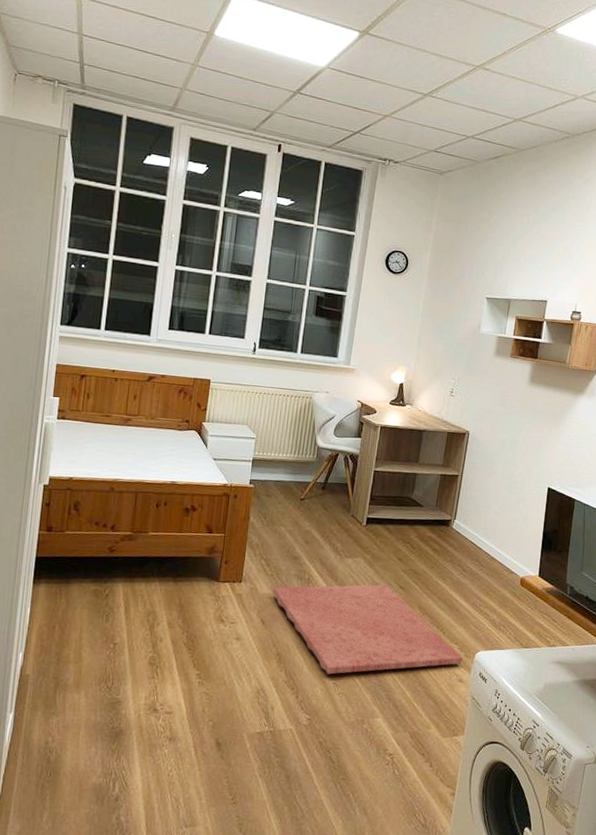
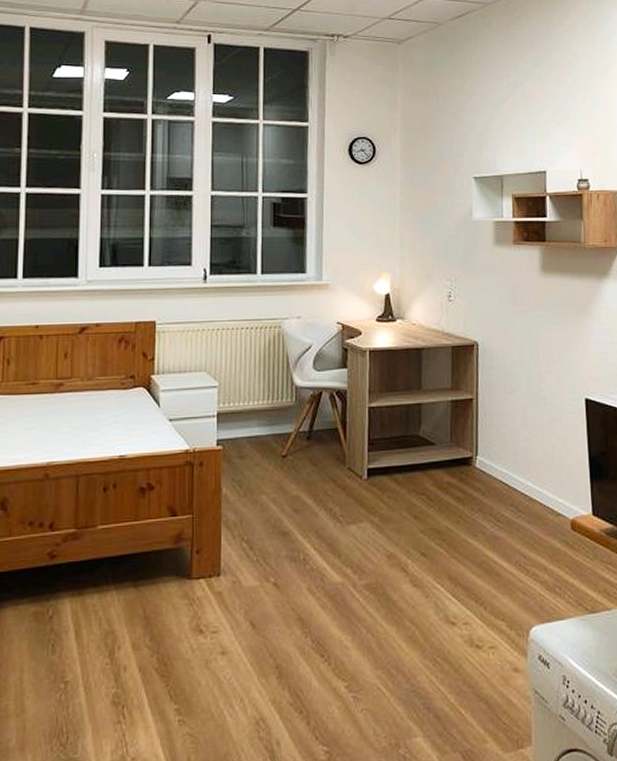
rug: present [272,584,463,675] -> none [261,552,514,686]

